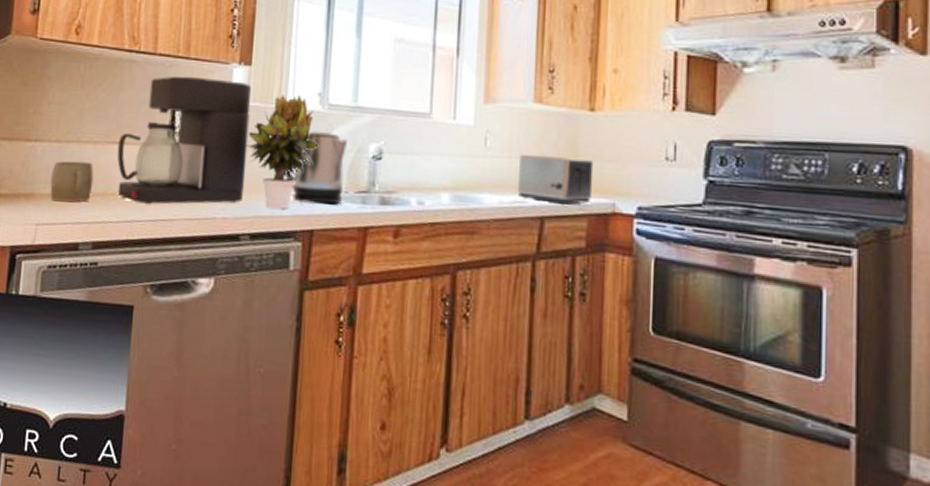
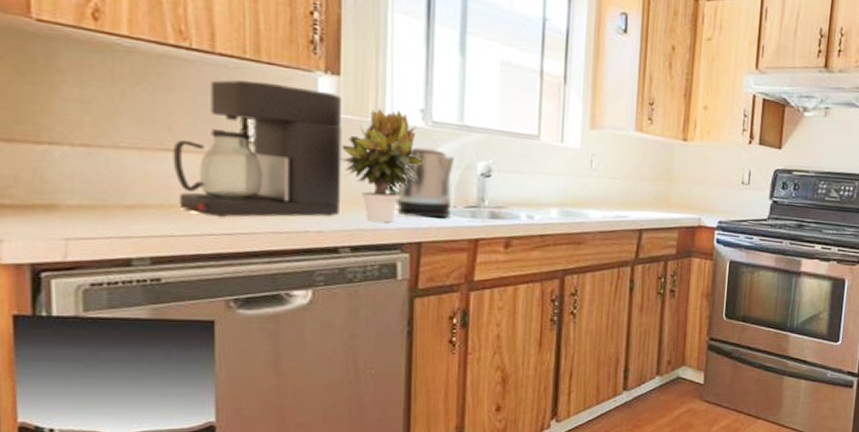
mug: present [50,161,94,203] -> none [80,168,143,215]
toaster: present [517,154,594,205] -> none [619,175,685,219]

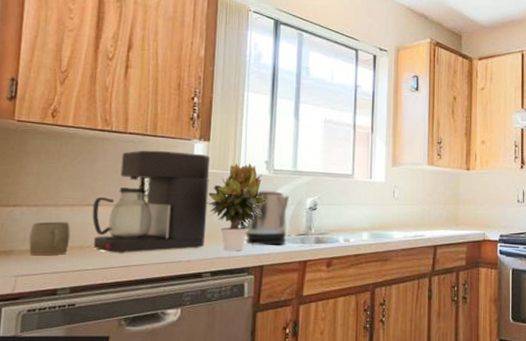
mug: none [80,168,143,215] -> present [29,221,71,256]

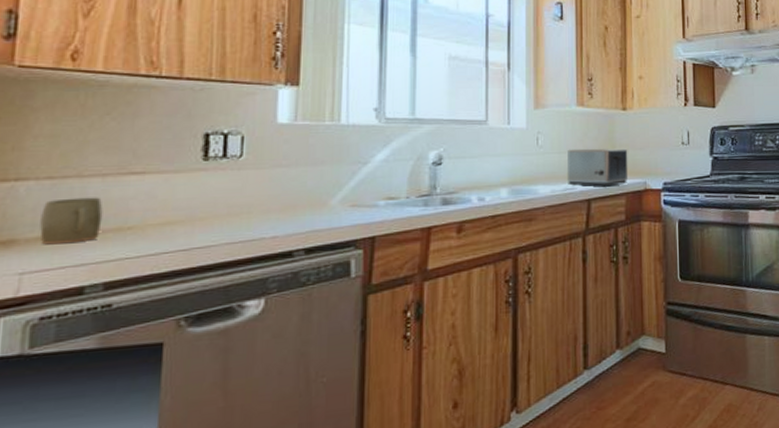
coffee maker: present [92,150,211,254] -> none [134,99,301,235]
potted plant: present [207,163,265,252] -> none [297,112,376,222]
kettle: present [238,190,289,246] -> none [341,143,406,213]
toaster: none [417,202,470,236] -> present [566,148,628,187]

